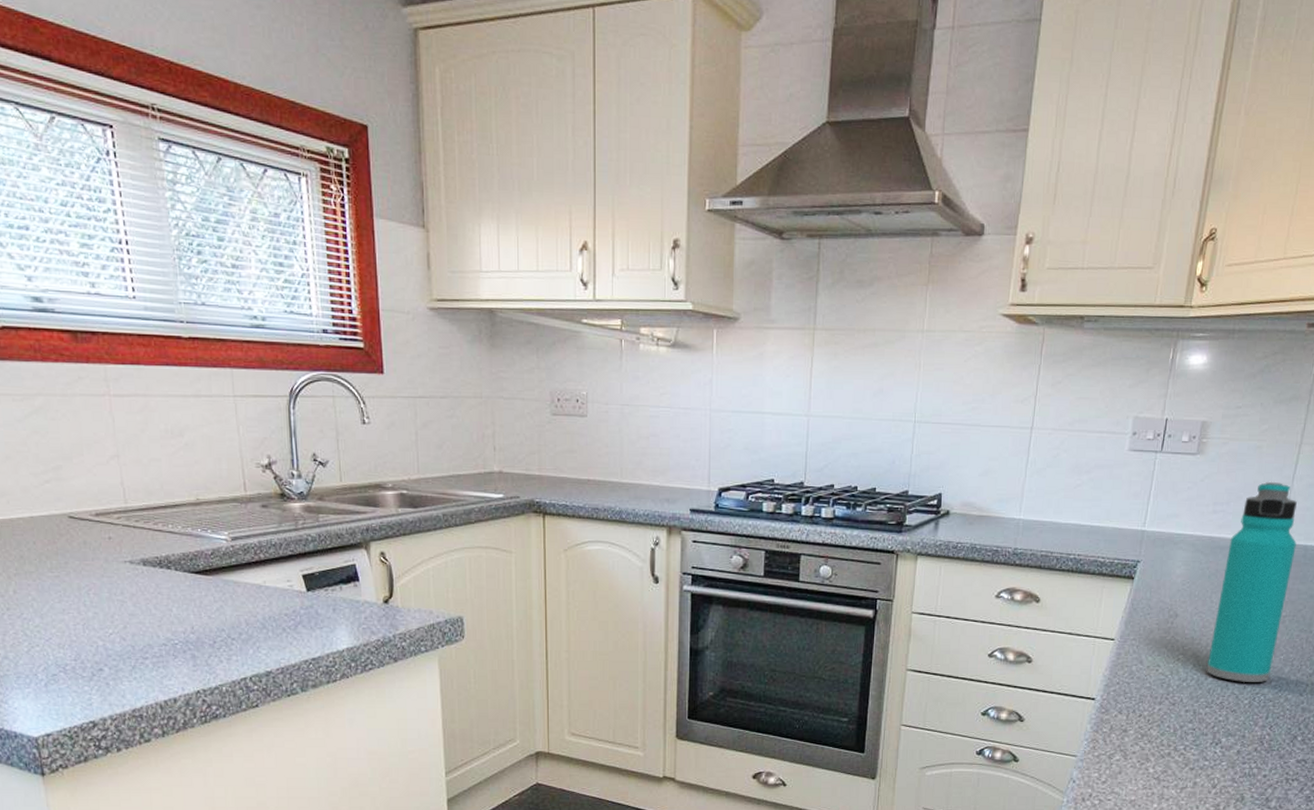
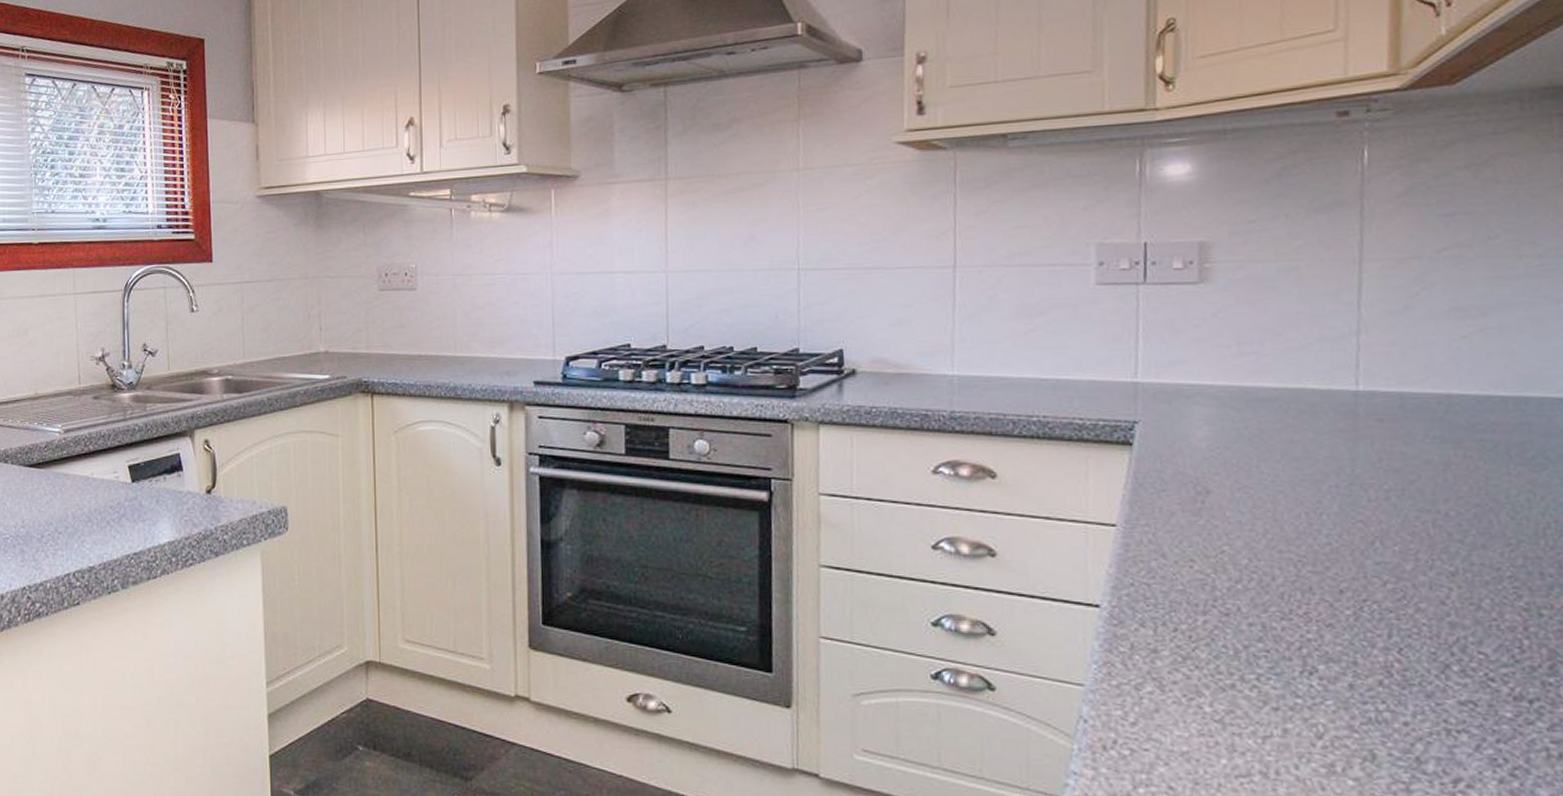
water bottle: present [1206,481,1297,683] -> none [1270,310,1386,586]

